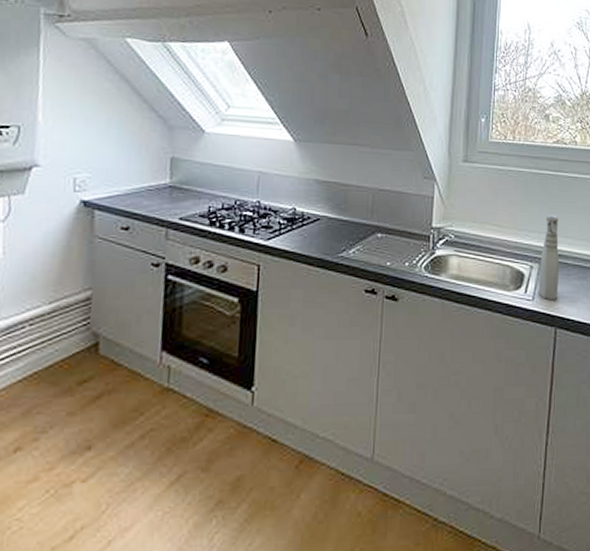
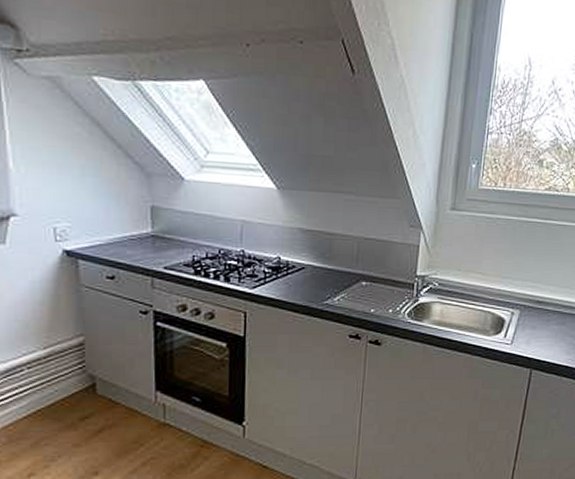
spray bottle: present [538,214,560,300] -> none [517,262,544,343]

